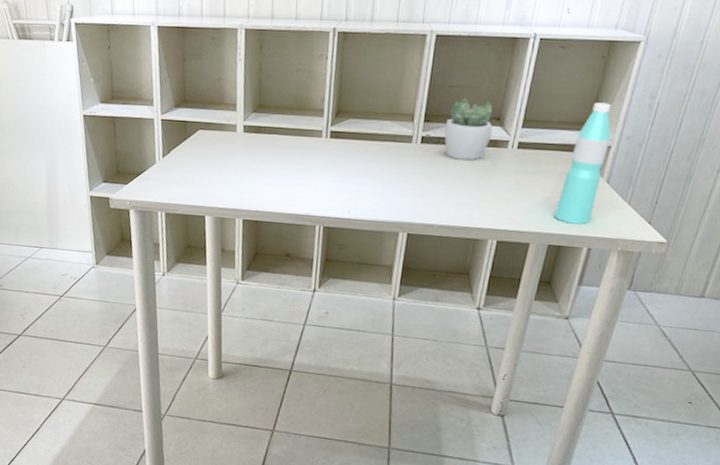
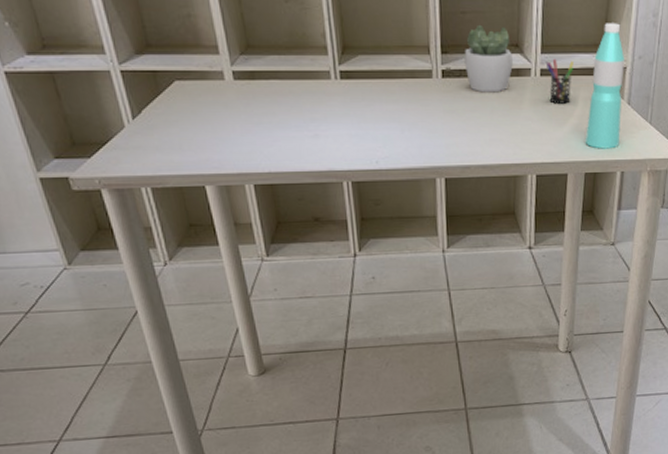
pen holder: none [523,133,554,178] -> present [545,58,573,105]

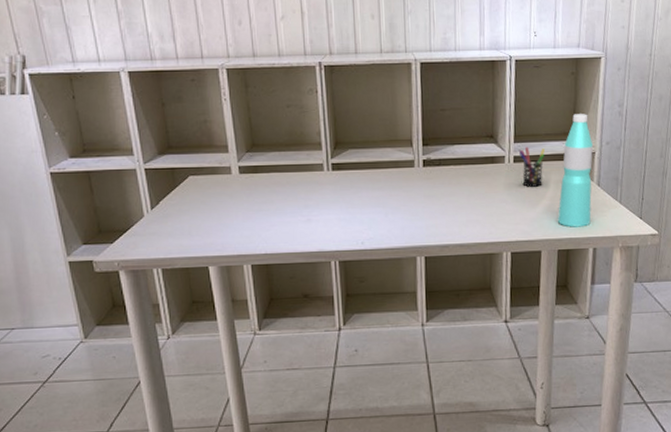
succulent plant: present [464,25,513,93] -> none [443,120,488,179]

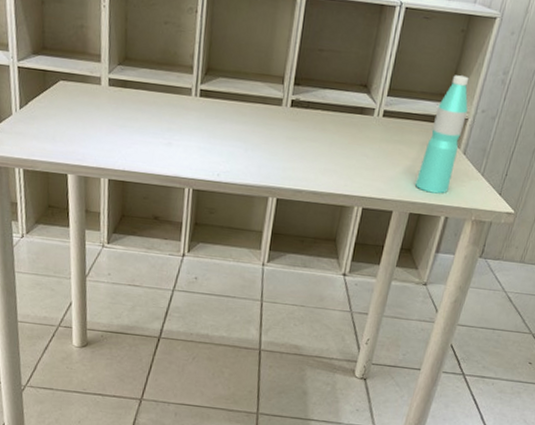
pen holder: present [518,146,545,188] -> none [387,102,417,147]

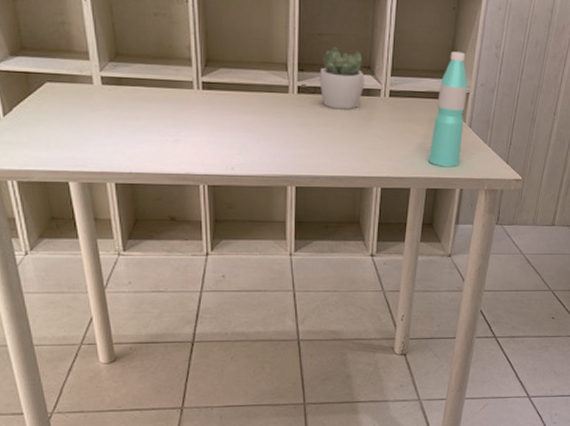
succulent plant: none [313,63,360,127] -> present [319,47,364,110]

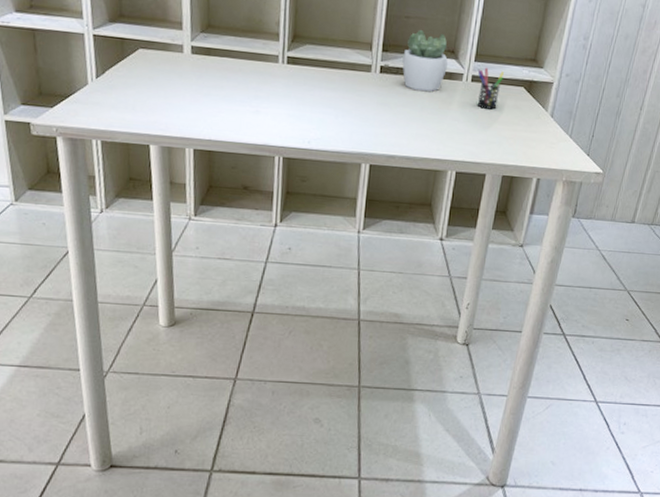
pen holder: none [394,81,420,125] -> present [477,67,504,110]
water bottle: present [428,51,469,168] -> none [506,40,553,156]

